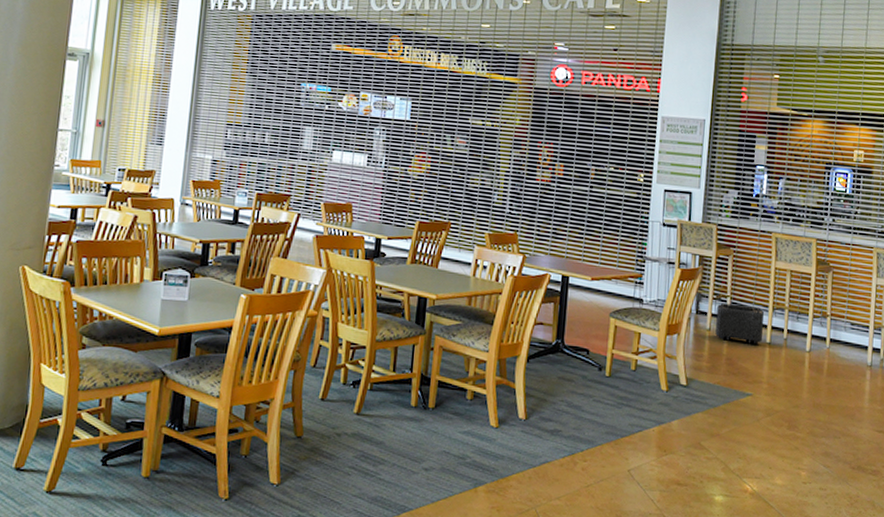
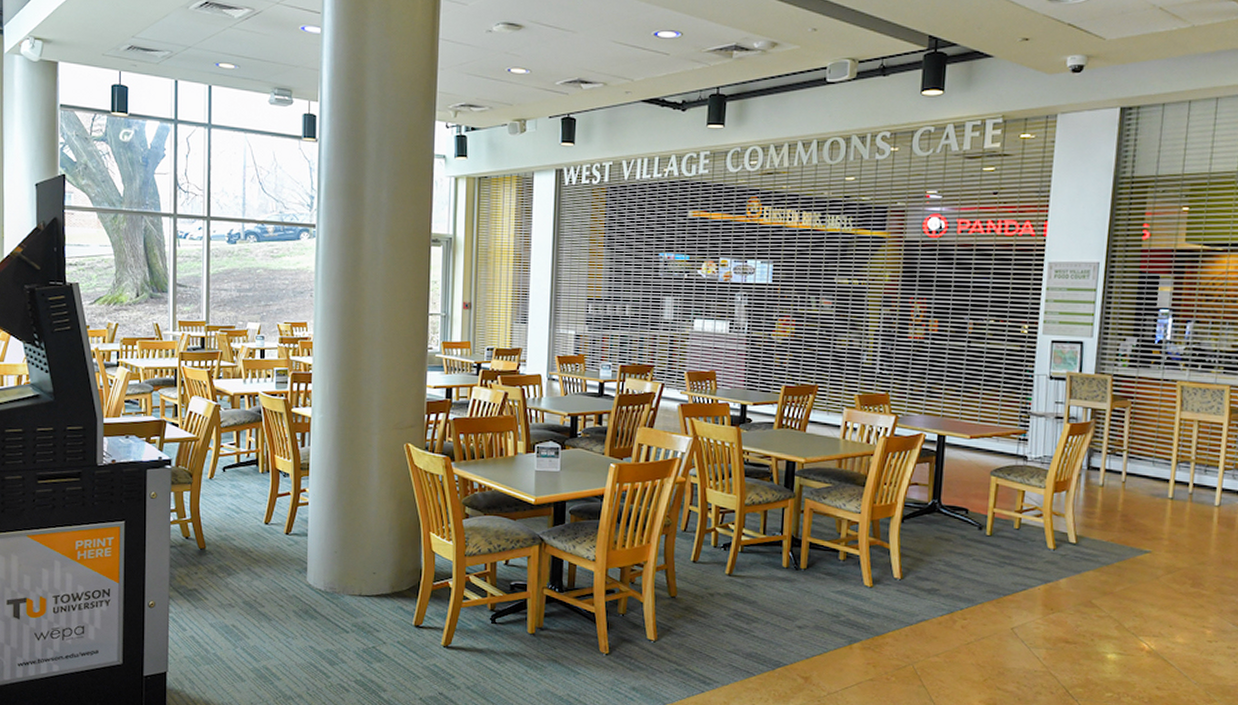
backpack: present [715,303,764,344] -> none [1109,457,1166,500]

